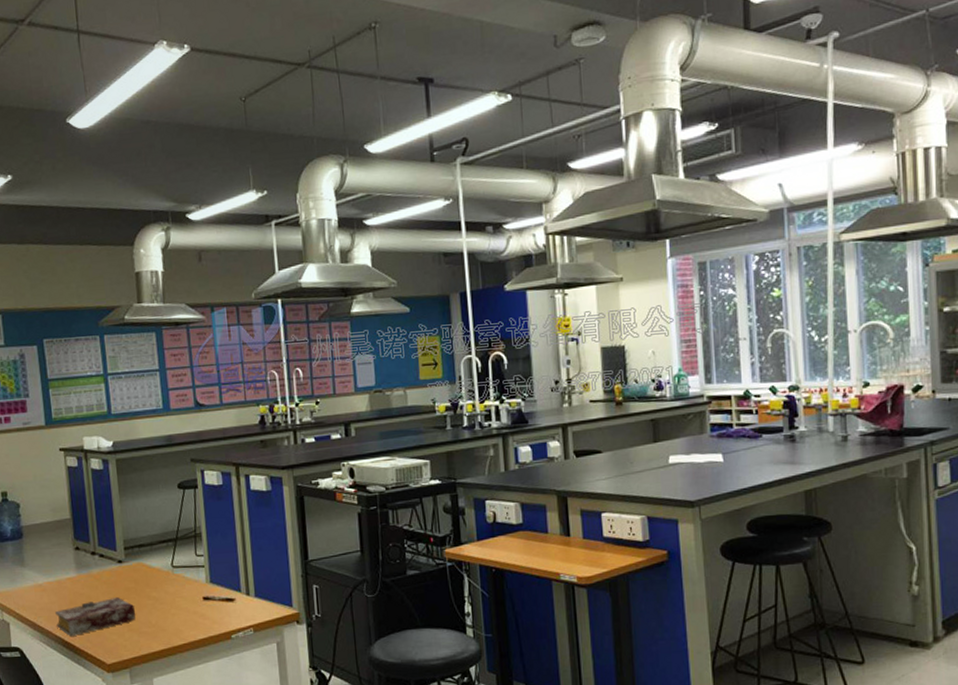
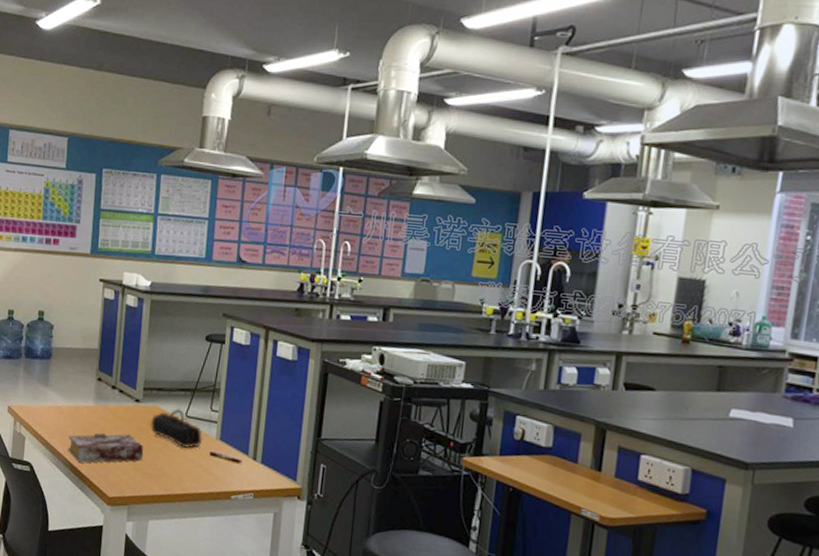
pencil case: none [136,560,193,598] -> present [150,408,203,448]

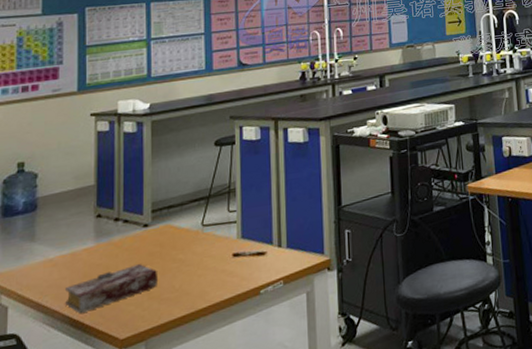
pencil case: present [150,408,203,448] -> none [162,219,223,258]

